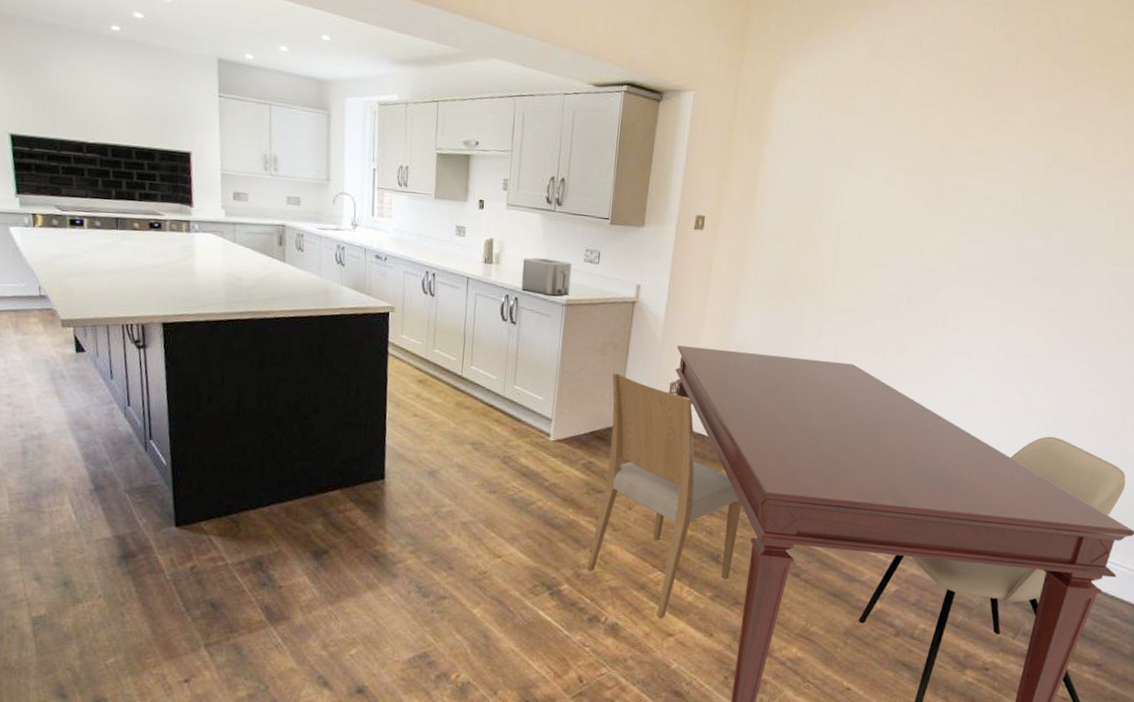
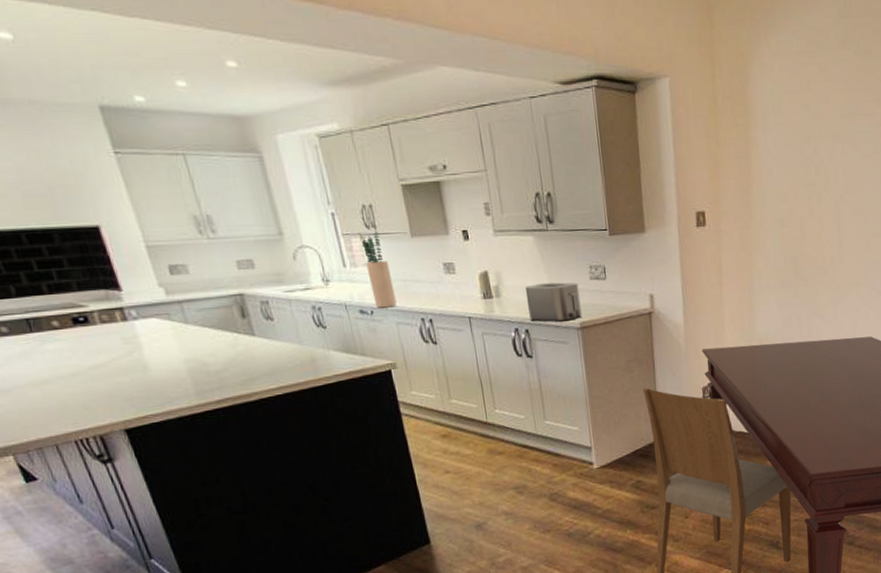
vase: none [390,186,410,257] -> present [358,228,397,308]

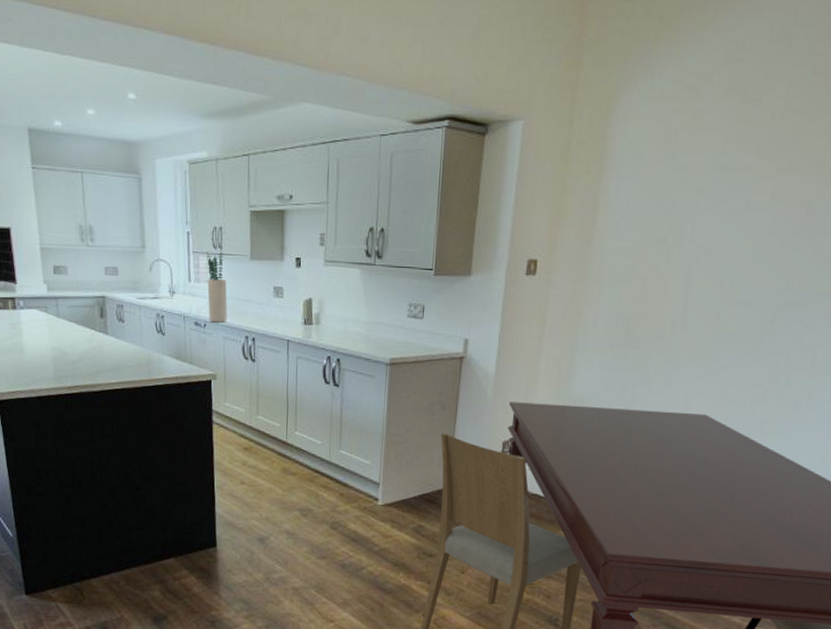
toaster: present [525,282,582,323] -> none [343,316,395,356]

